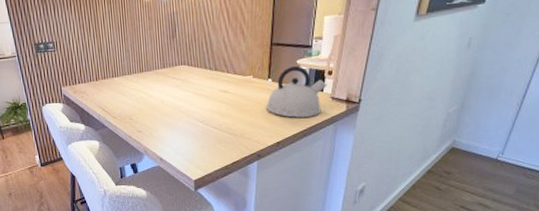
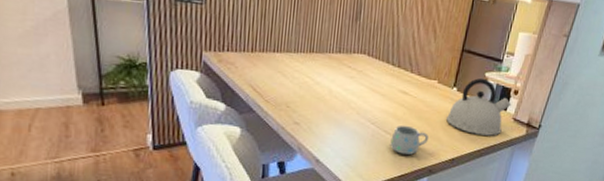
mug: none [219,119,252,144] -> present [390,125,429,155]

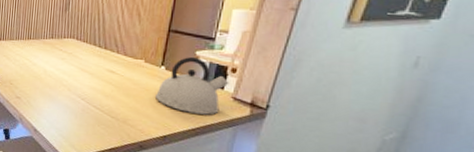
mug: present [390,125,429,155] -> none [99,101,137,130]

